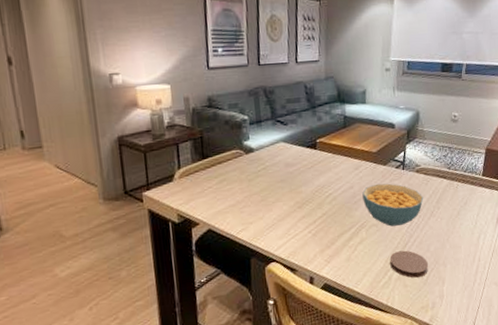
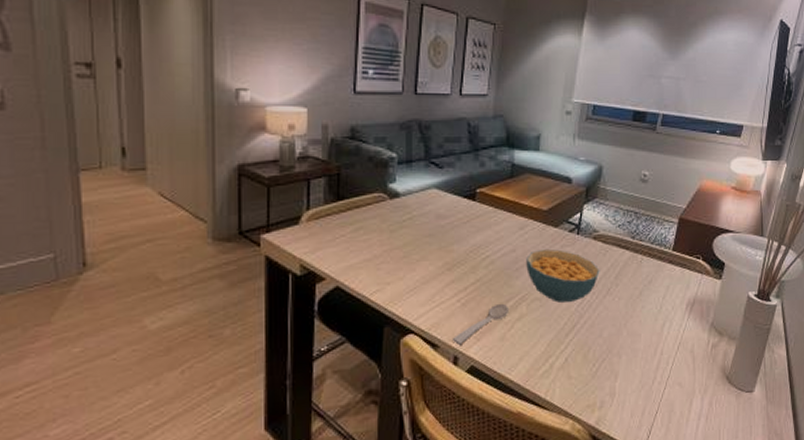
spoon: none [307,231,352,268] -> present [451,303,510,345]
coaster: present [390,250,429,278] -> none [553,333,600,369]

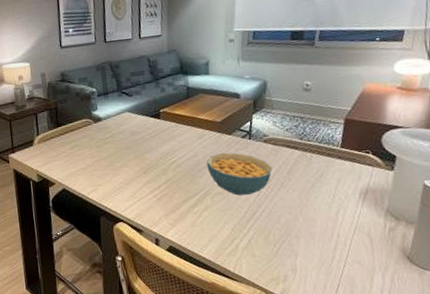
spoon: present [451,303,510,345] -> none [152,197,197,230]

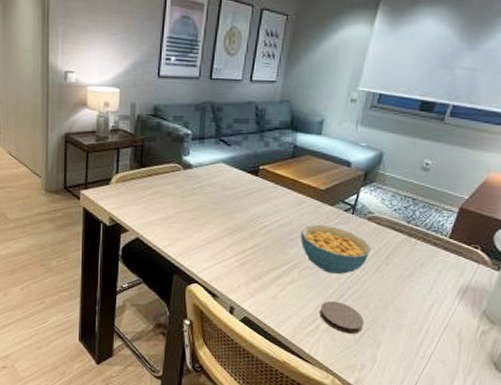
coaster: none [236,220,280,249] -> present [319,301,365,334]

